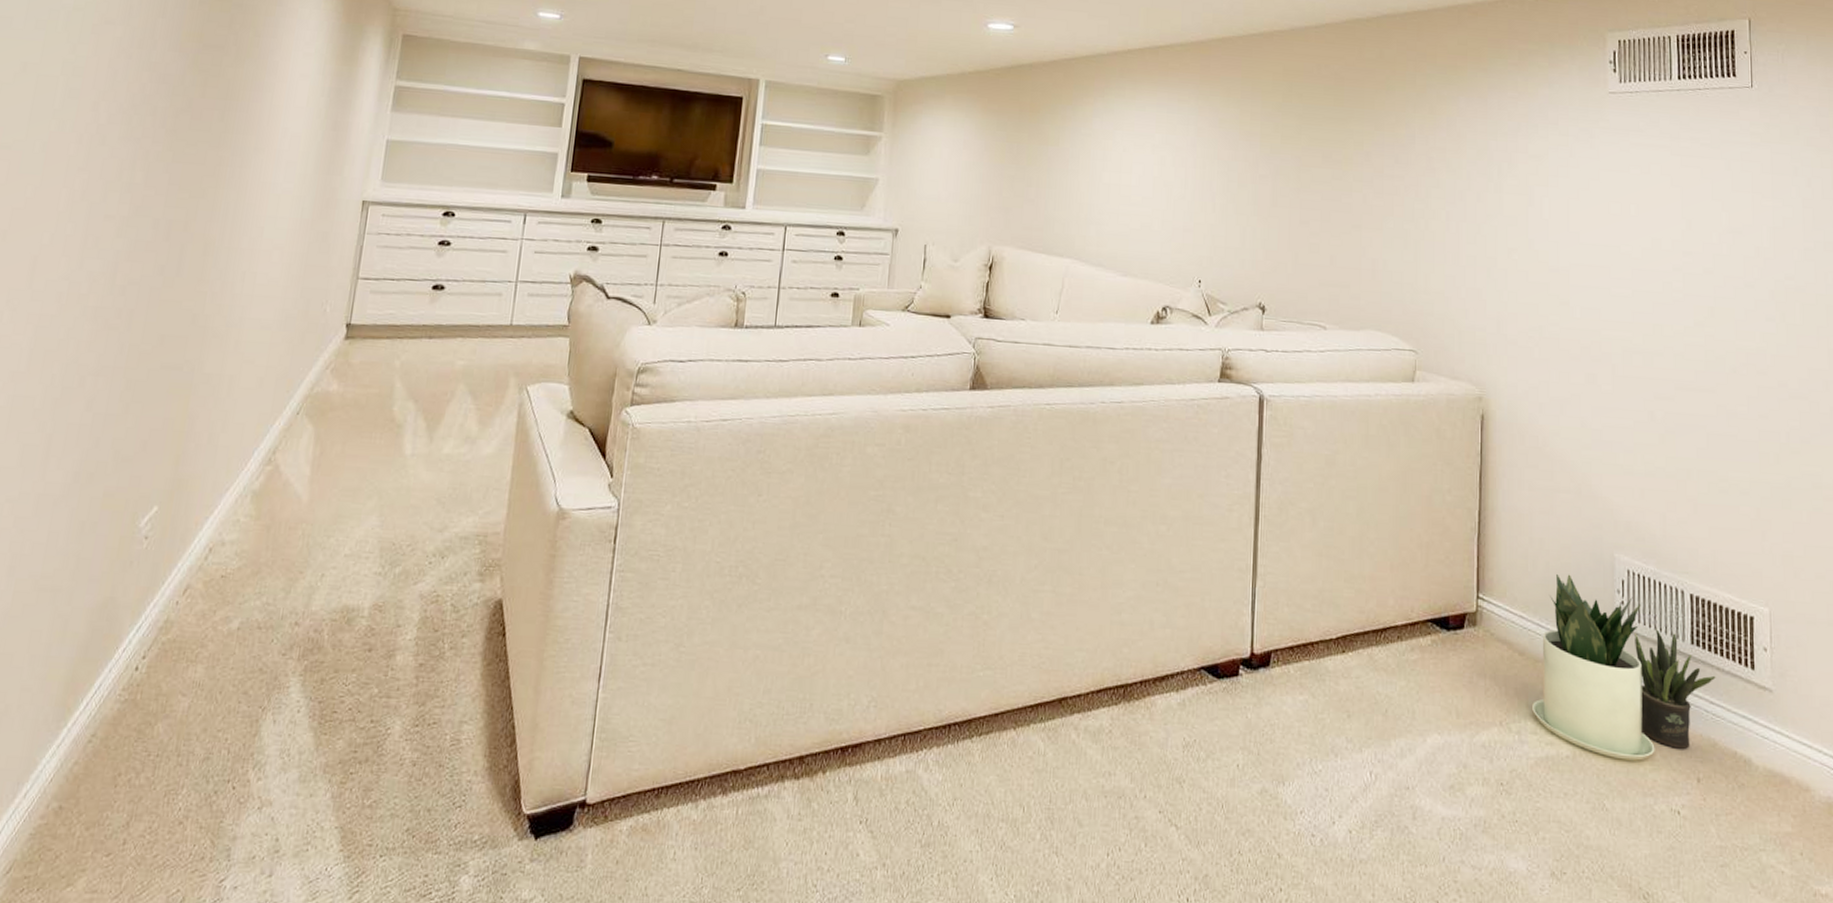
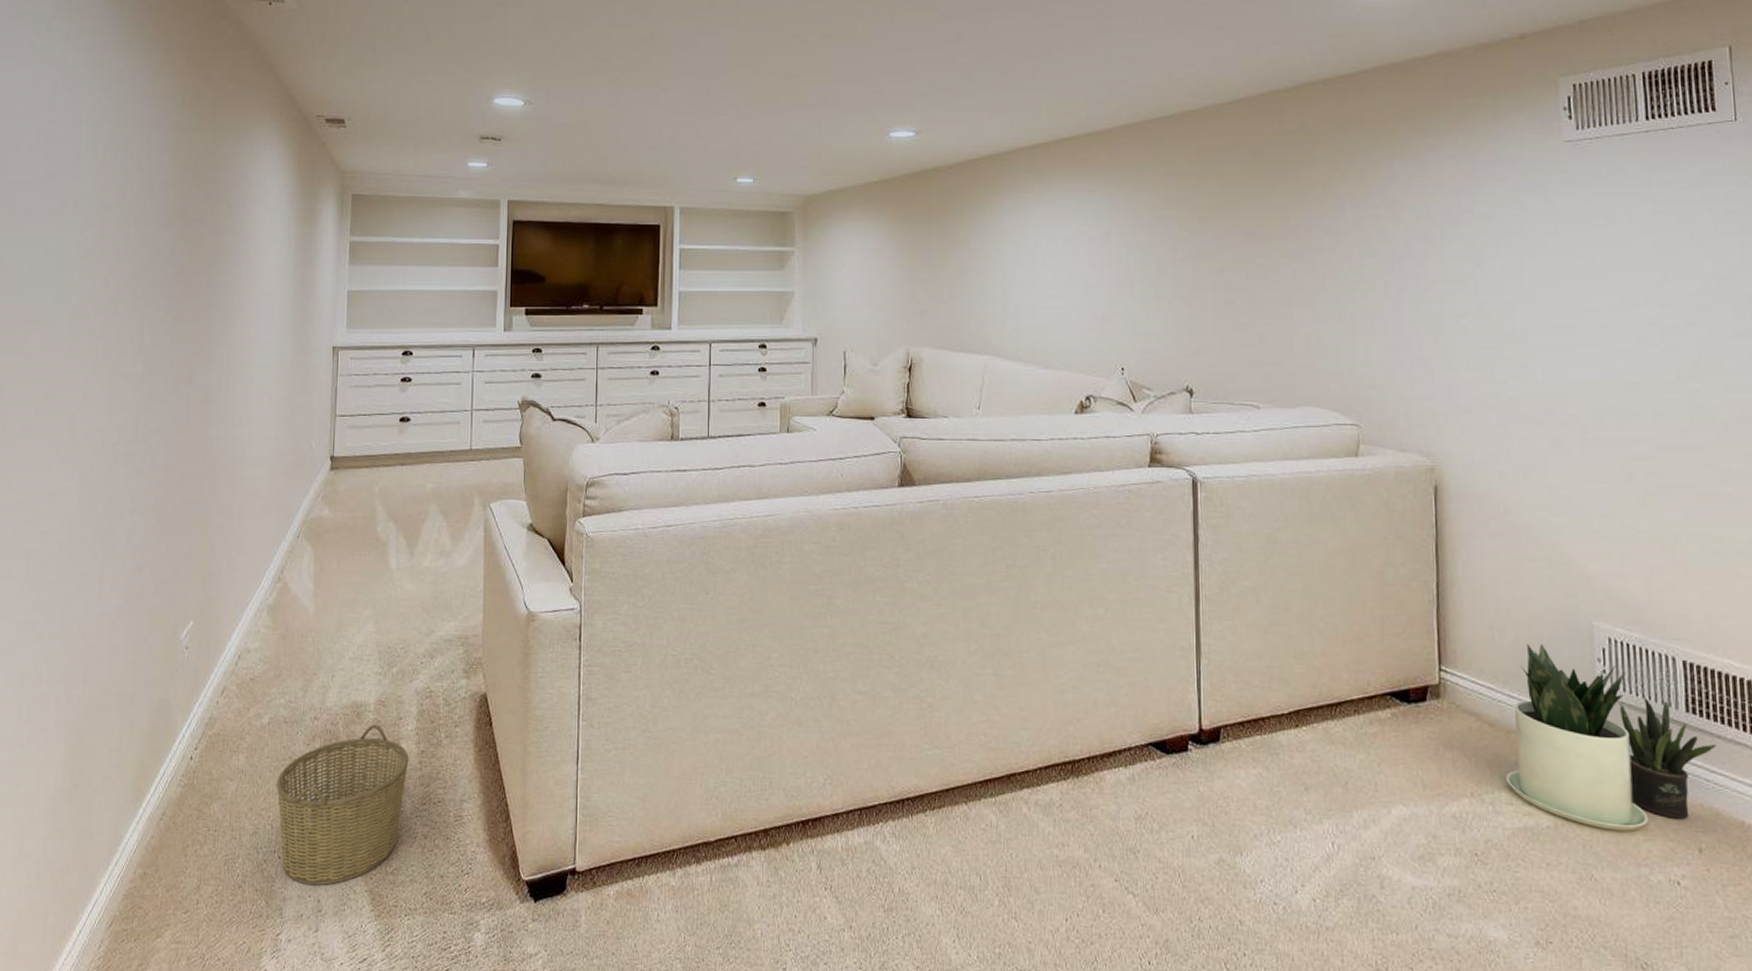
basket: none [236,632,404,822] -> present [276,724,409,886]

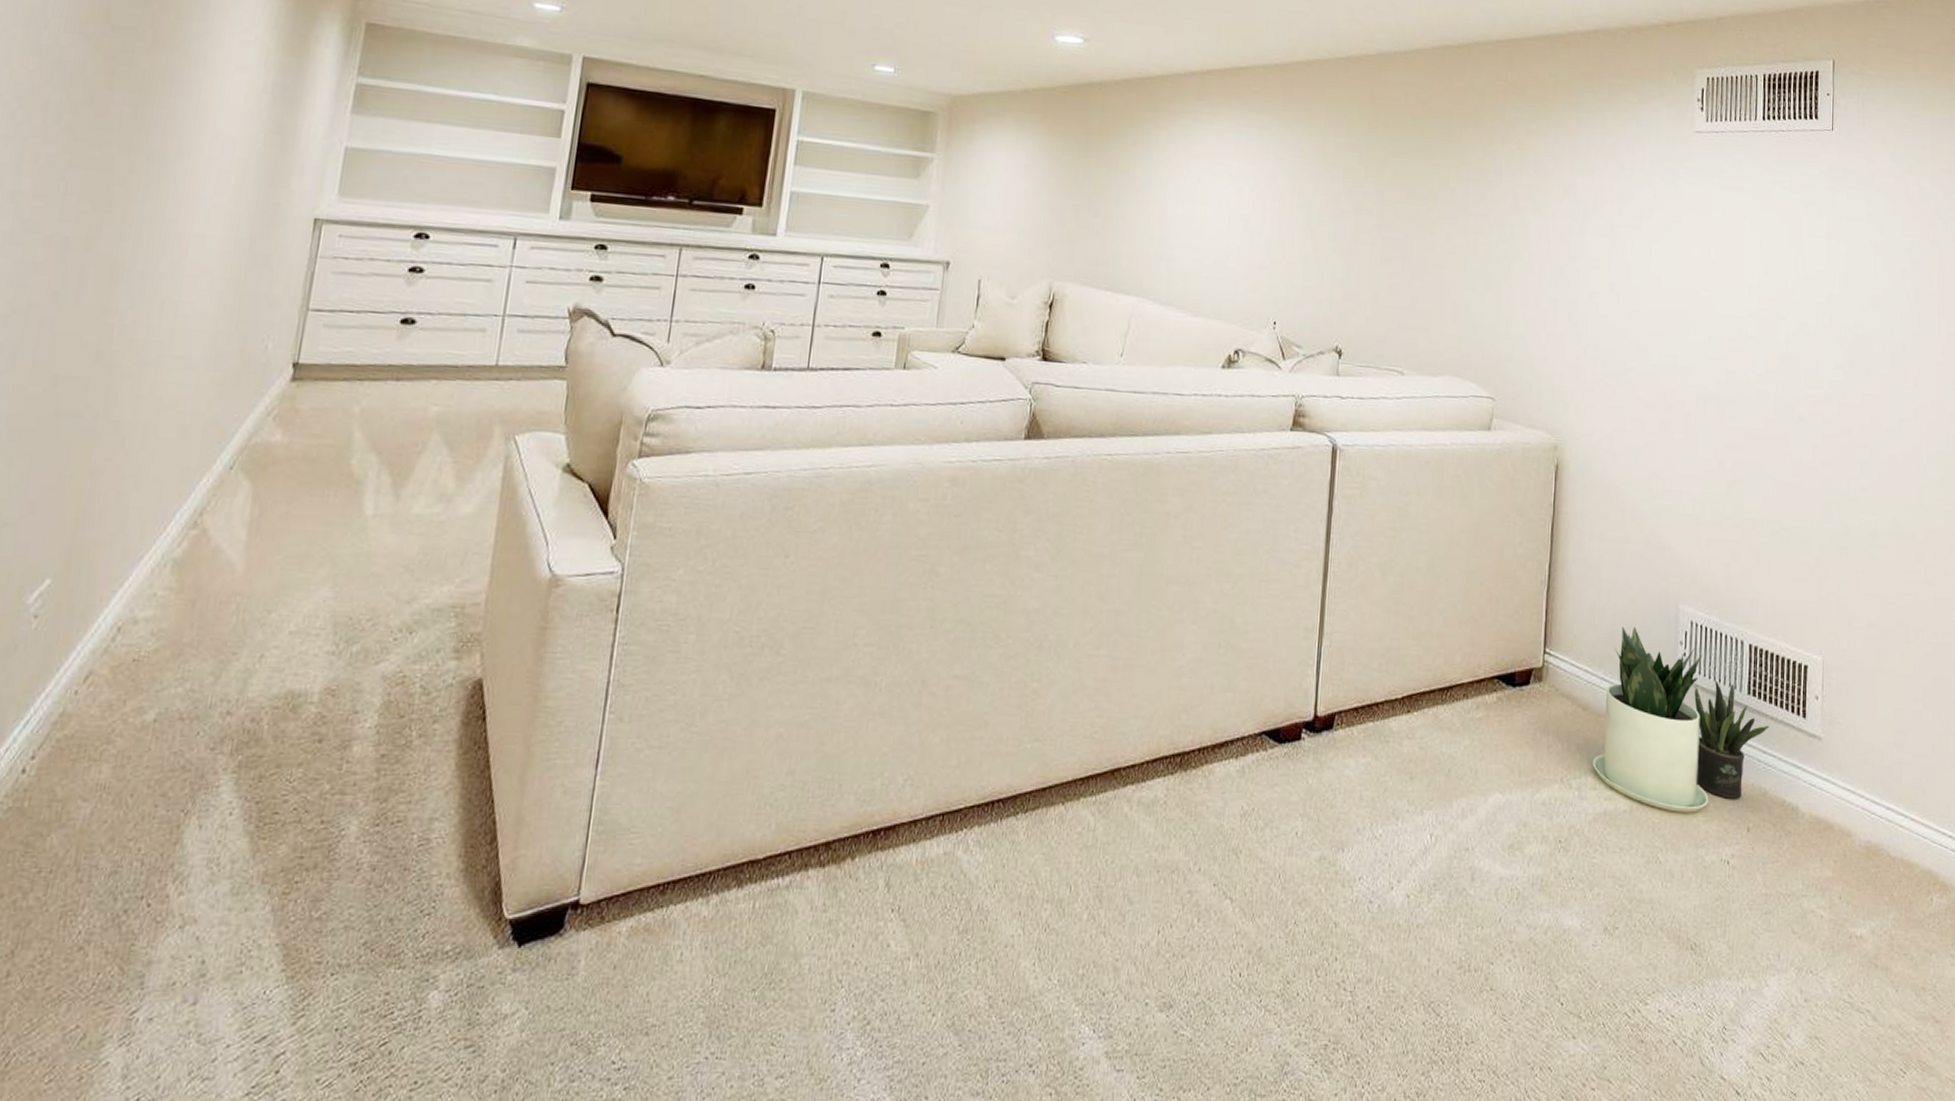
basket: present [276,724,409,886] -> none [151,720,363,941]

